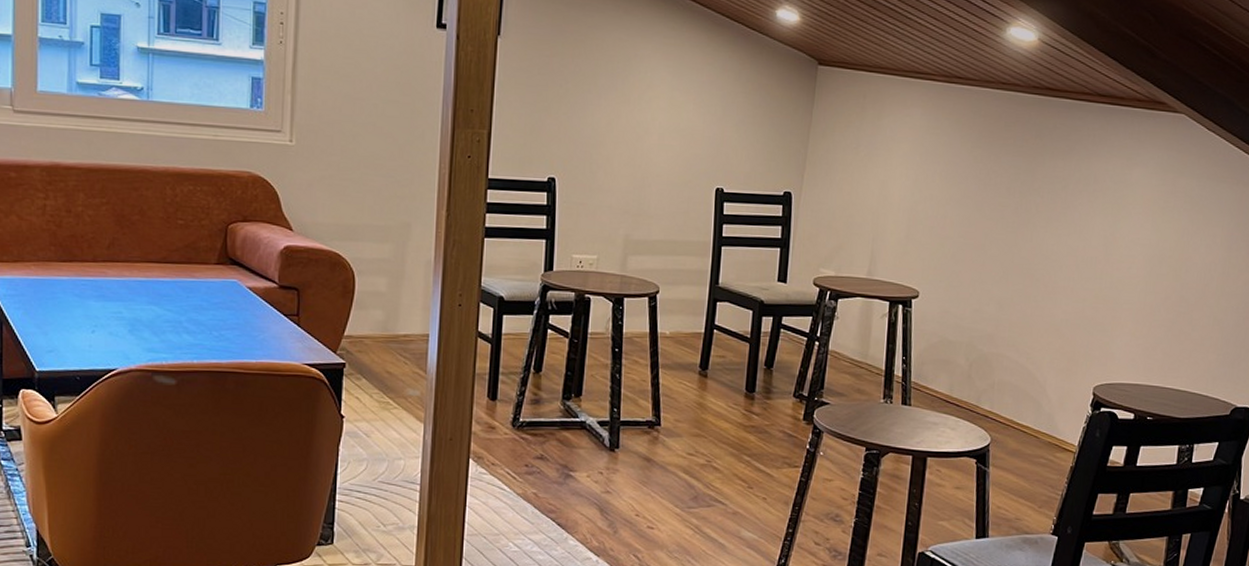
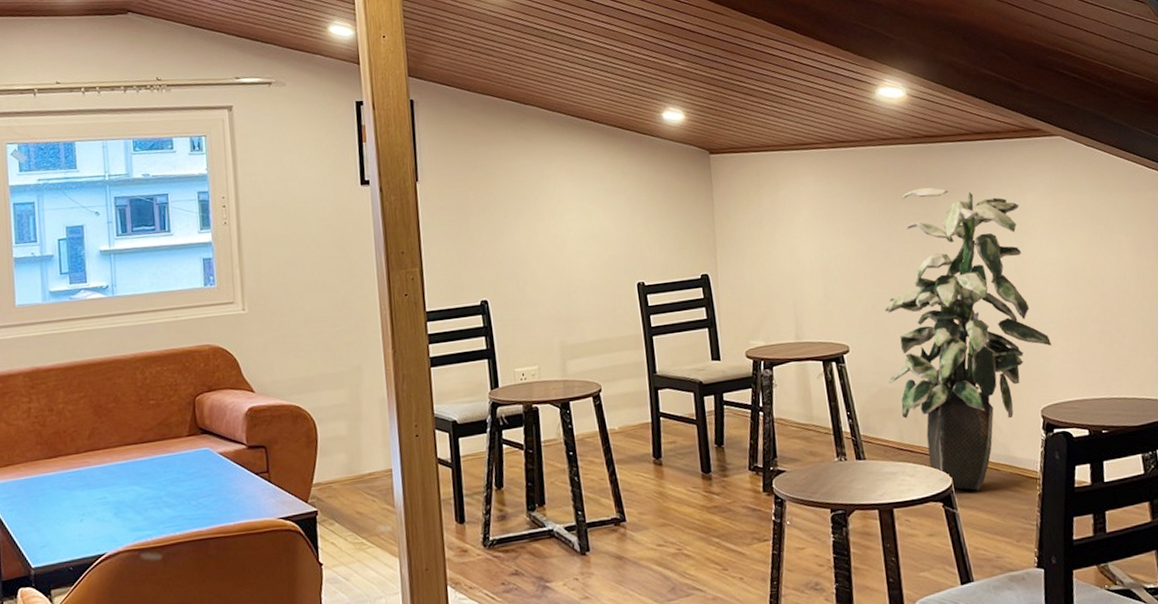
indoor plant: none [951,142,1125,453] -> present [884,187,1051,491]

